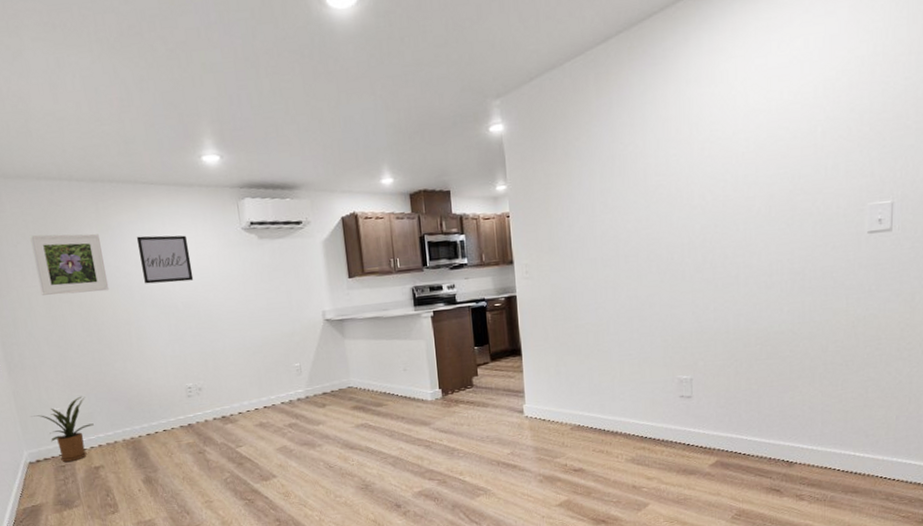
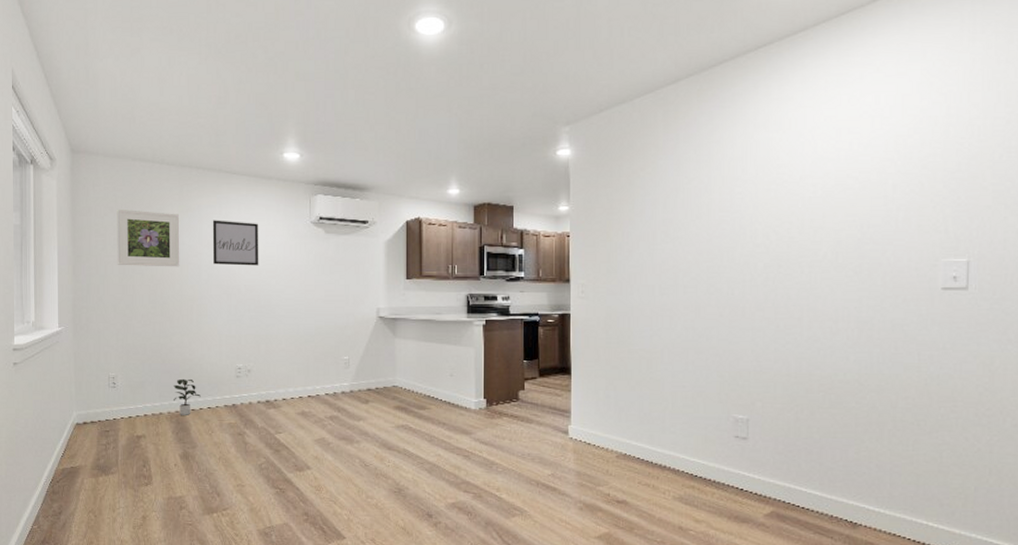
house plant: present [31,396,94,463] -> none [87,364,143,428]
potted plant: none [124,404,154,441] -> present [174,378,201,415]

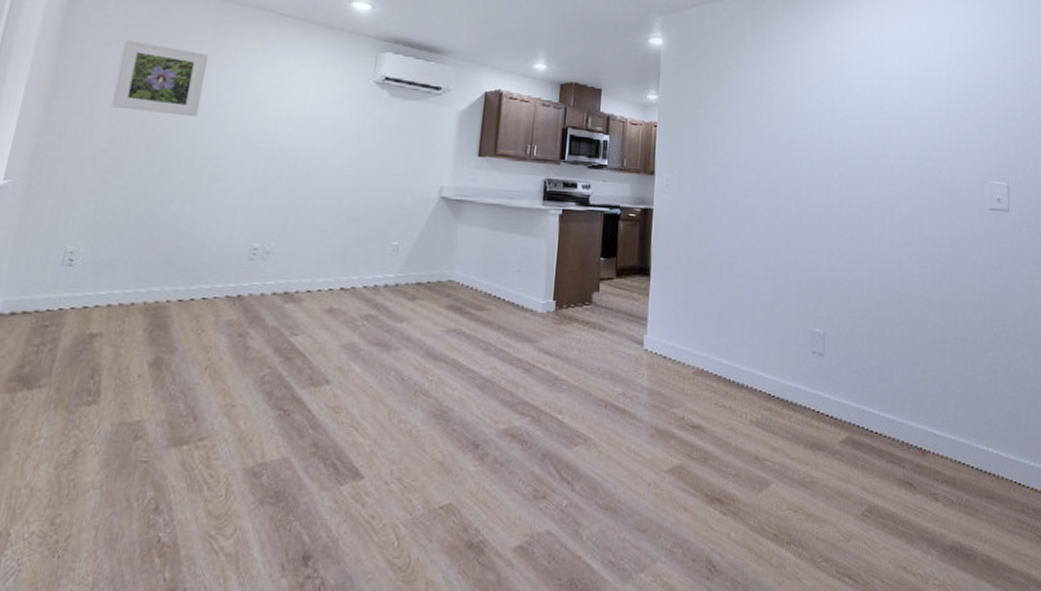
potted plant: present [174,378,201,415] -> none [155,258,195,308]
wall art: present [212,220,259,266] -> none [243,66,309,125]

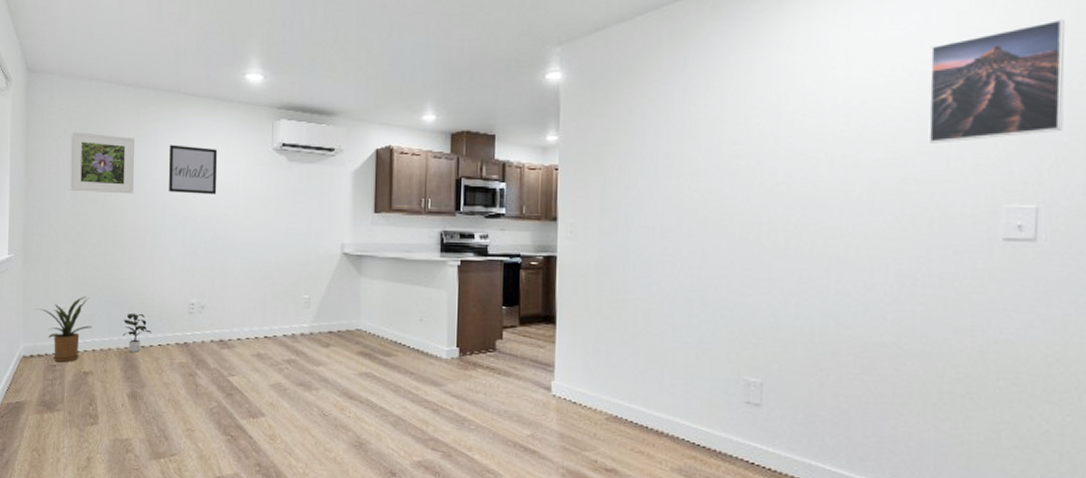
house plant: none [30,236,115,322] -> present [35,296,92,363]
potted plant: none [155,258,195,308] -> present [123,313,151,352]
wall art: none [243,66,309,125] -> present [168,144,218,195]
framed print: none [934,43,1020,129] -> present [928,19,1065,144]

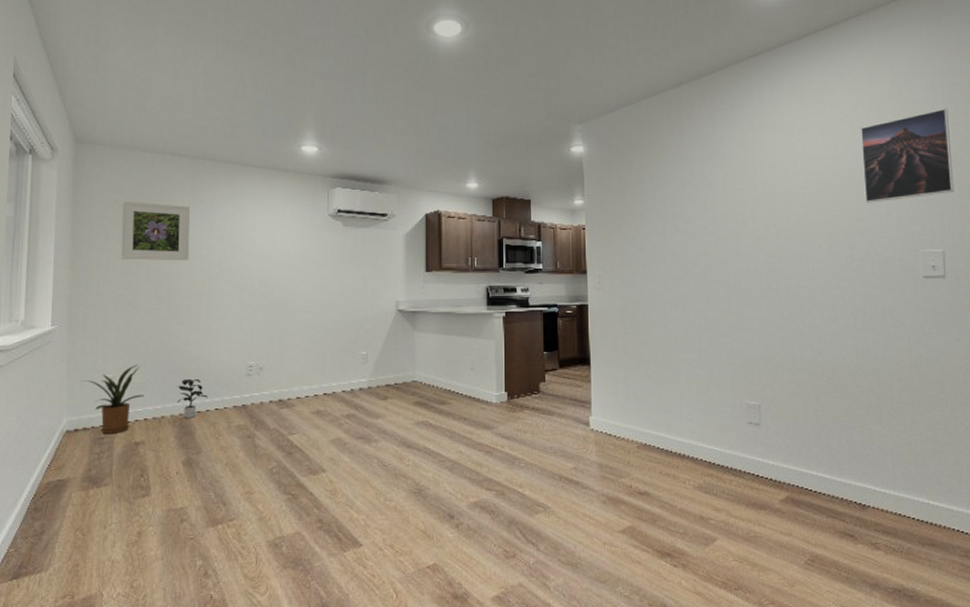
wall art: present [168,144,218,195] -> none [225,212,275,259]

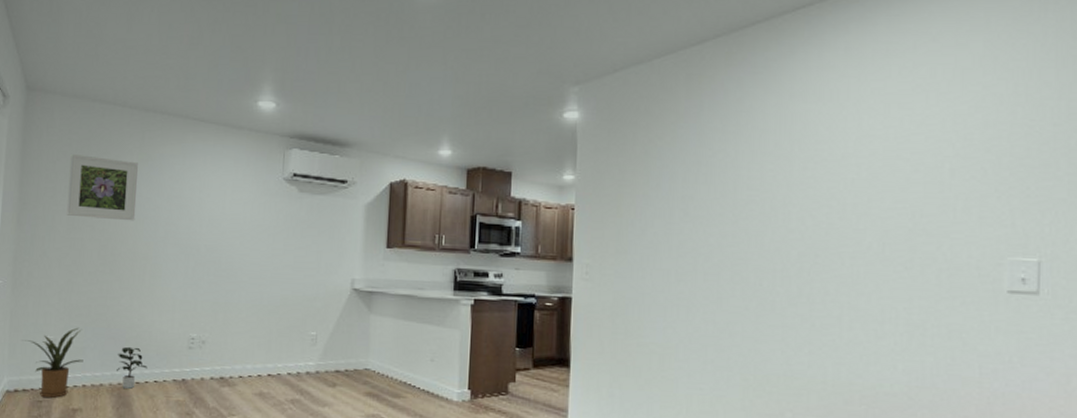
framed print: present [859,108,955,203] -> none [935,78,1062,196]

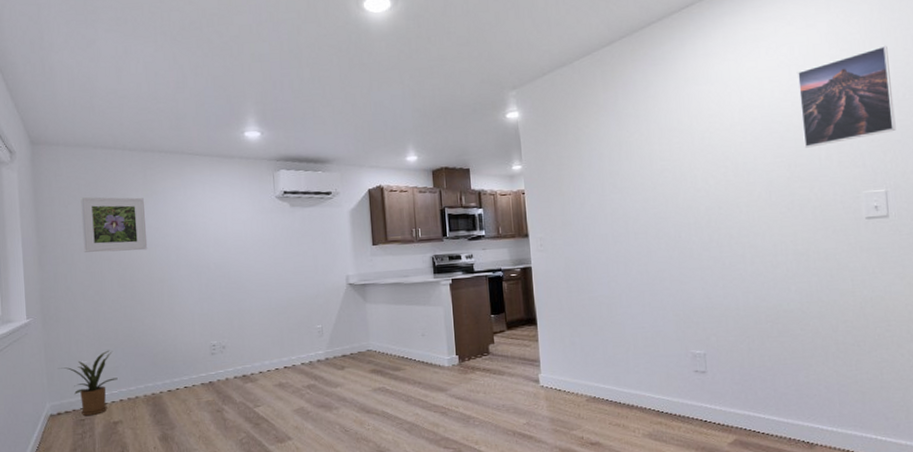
potted plant: present [117,346,147,389] -> none [148,360,177,397]
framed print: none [935,78,1062,196] -> present [796,45,896,148]

